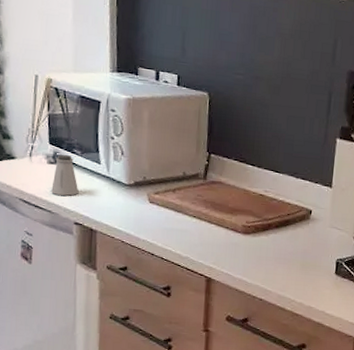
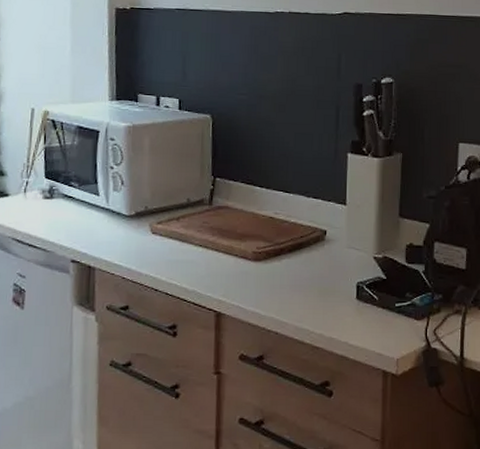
saltshaker: present [51,155,79,196] -> none [46,188,76,232]

